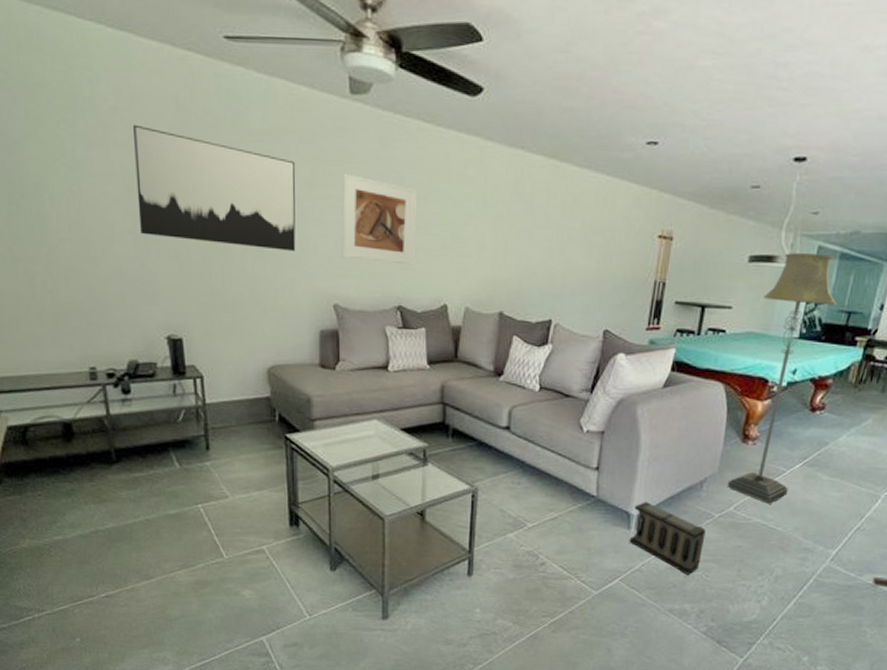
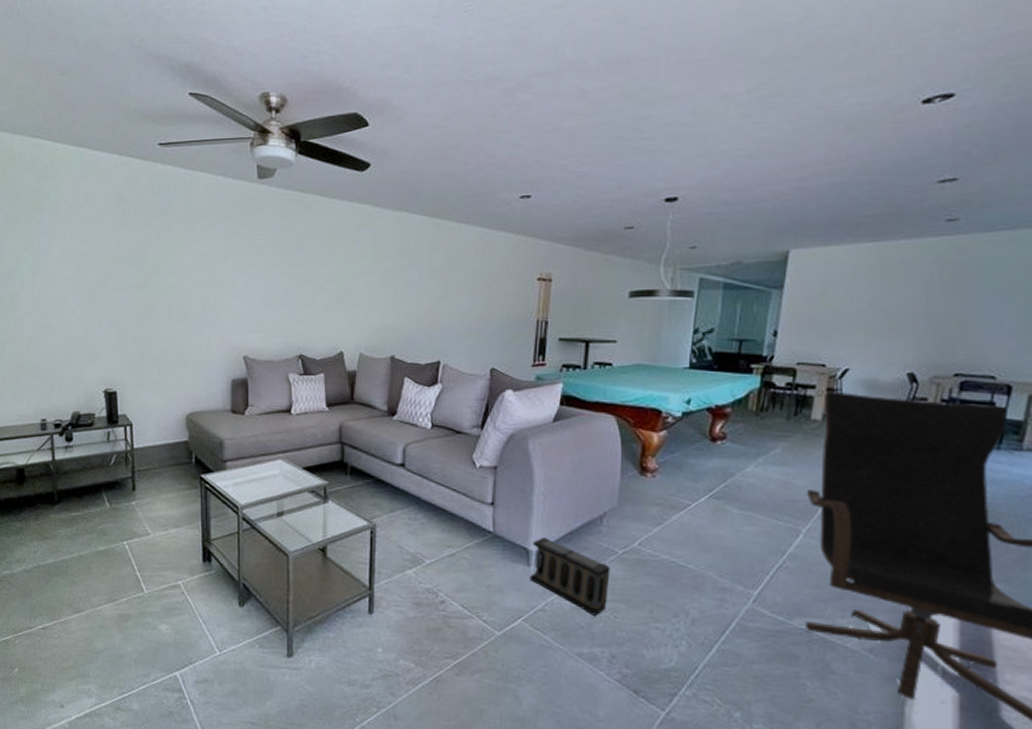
wall art: present [133,124,296,251] -> none [86,218,213,312]
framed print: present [342,173,417,265] -> none [251,243,314,318]
floor lamp: present [727,253,837,504] -> none [628,286,725,539]

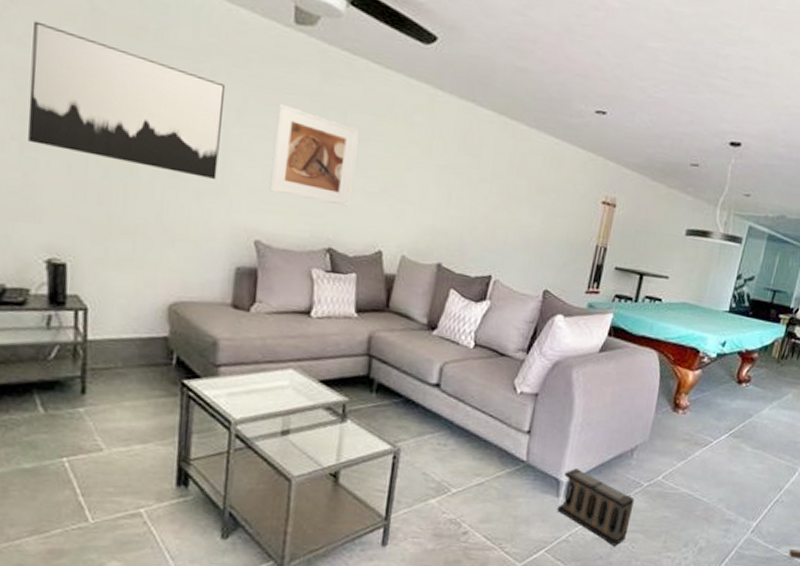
wall art: none [86,218,213,312] -> present [27,21,226,179]
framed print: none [251,243,314,318] -> present [269,103,359,207]

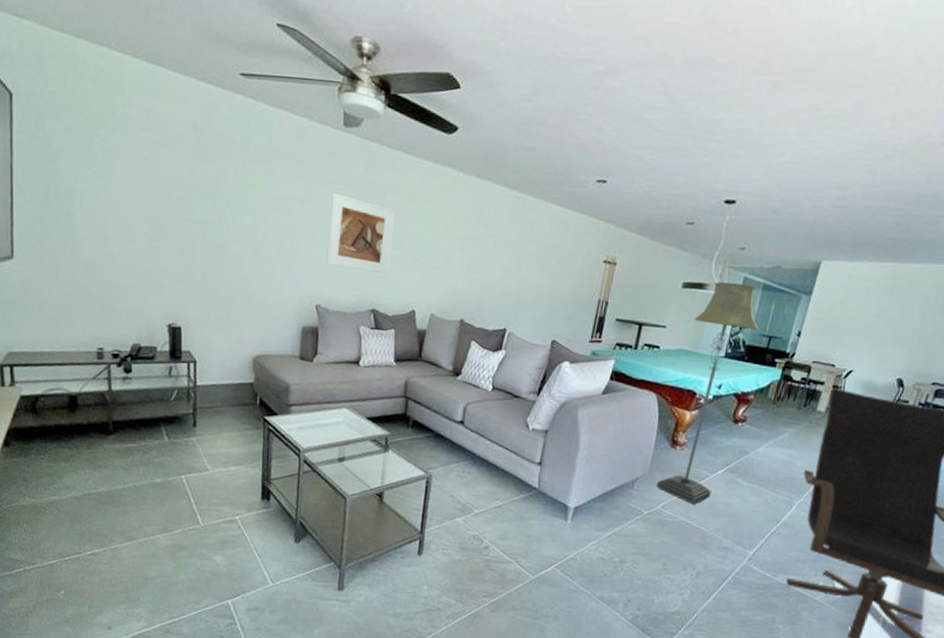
wall art: present [27,21,226,179] -> none [153,142,293,257]
speaker: present [557,468,635,546] -> none [565,496,636,566]
floor lamp: none [656,230,764,474] -> present [656,282,759,505]

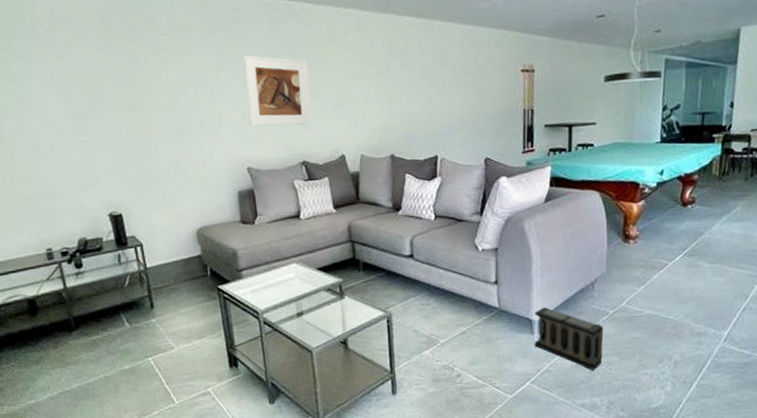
speaker: none [565,496,636,566] -> present [534,307,604,370]
floor lamp: present [656,282,759,505] -> none [616,65,690,296]

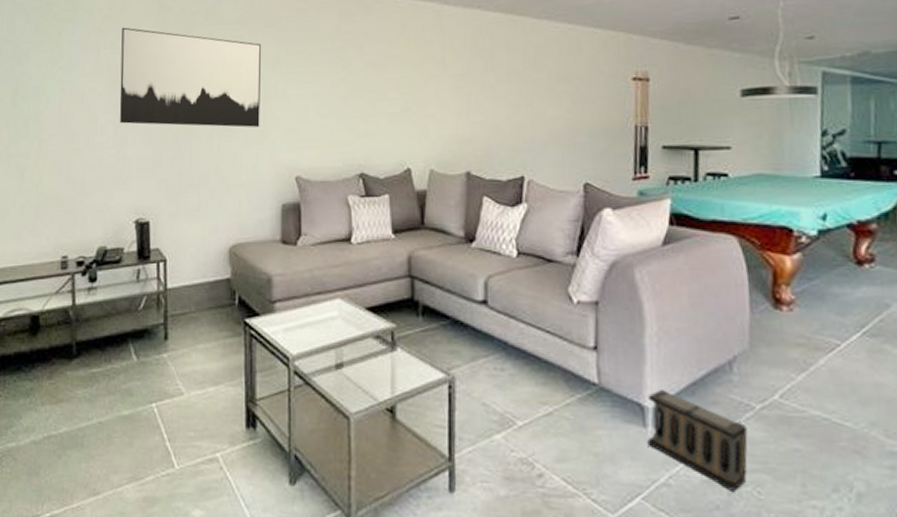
wall art: none [66,40,210,131] -> present [119,27,262,128]
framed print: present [243,55,312,127] -> none [304,49,376,131]

